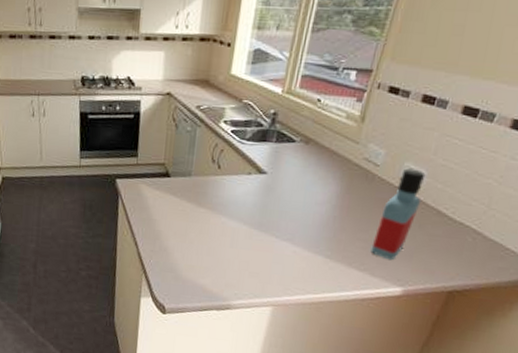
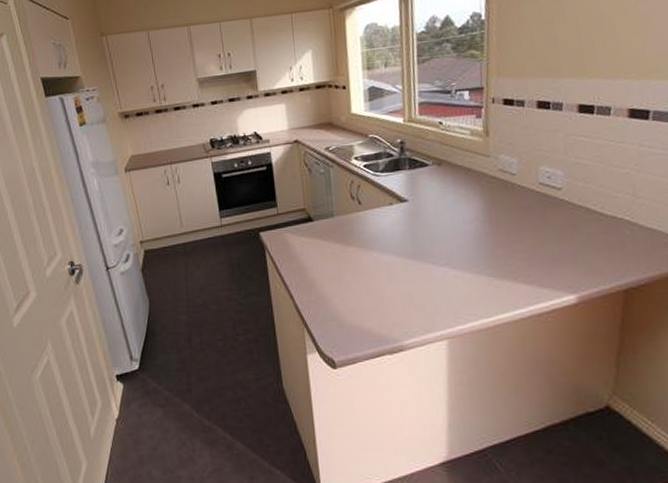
bottle: present [370,168,426,260] -> none [531,171,567,267]

